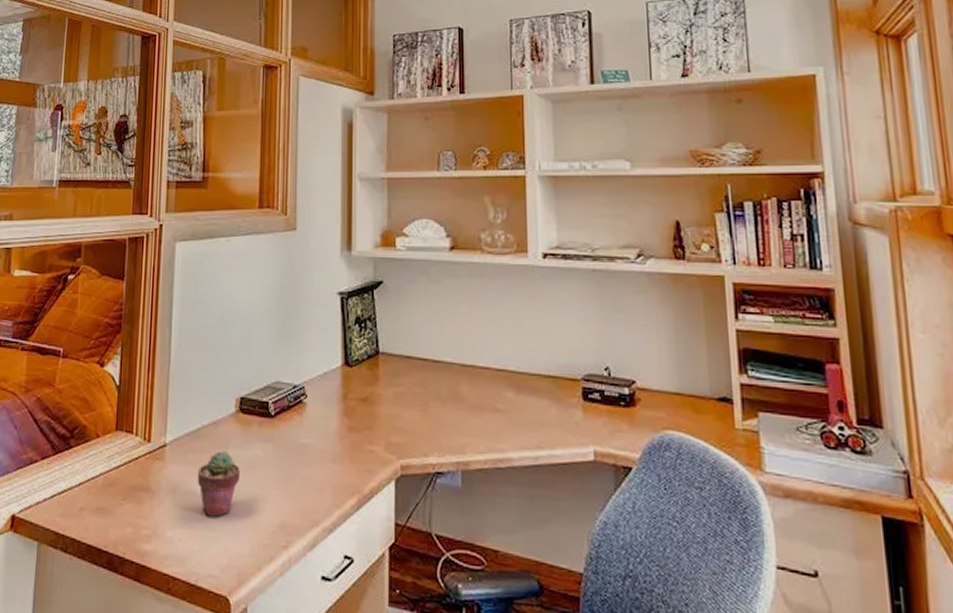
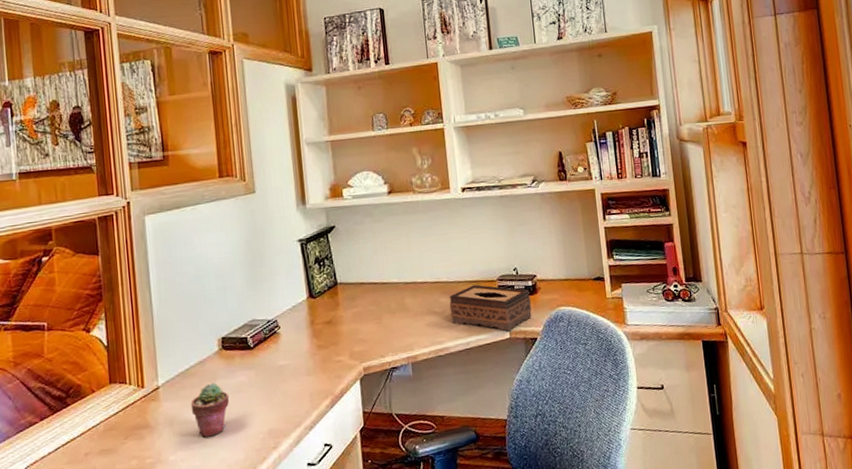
tissue box: none [516,381,628,452] -> present [449,284,532,331]

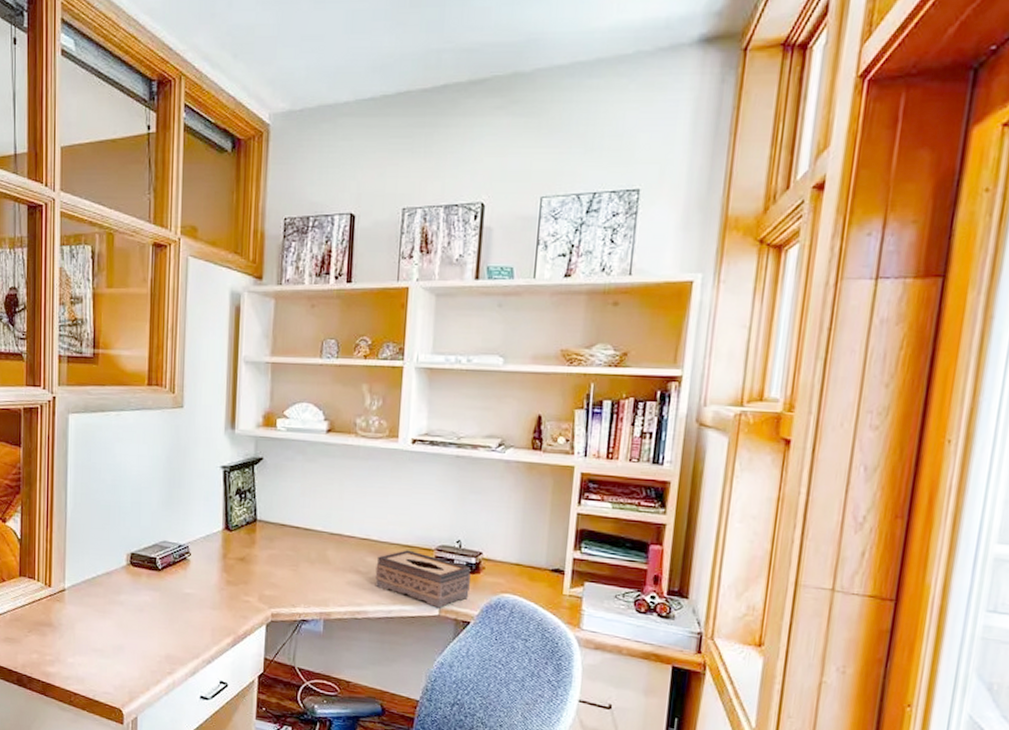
potted succulent: present [190,383,230,438] -> none [93,596,132,649]

